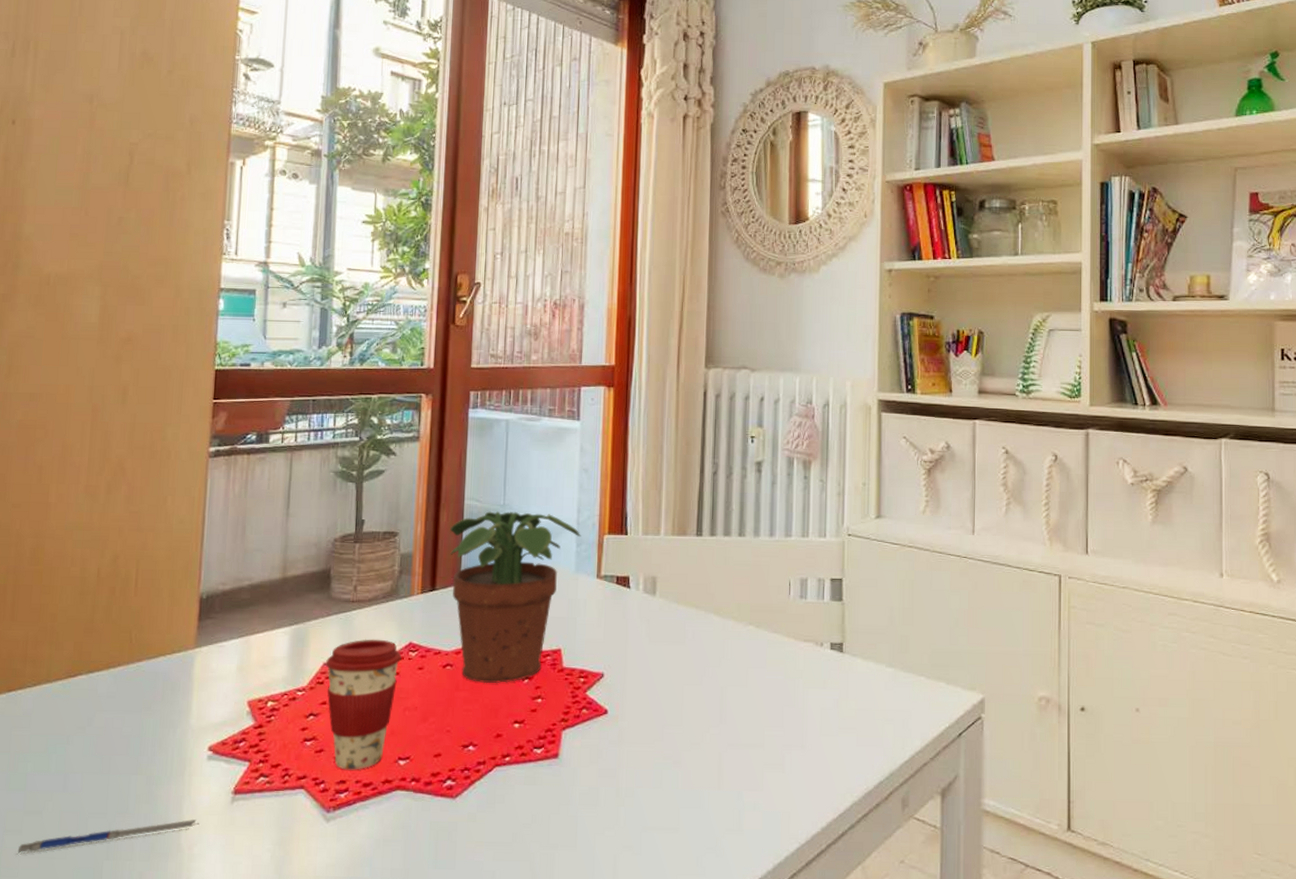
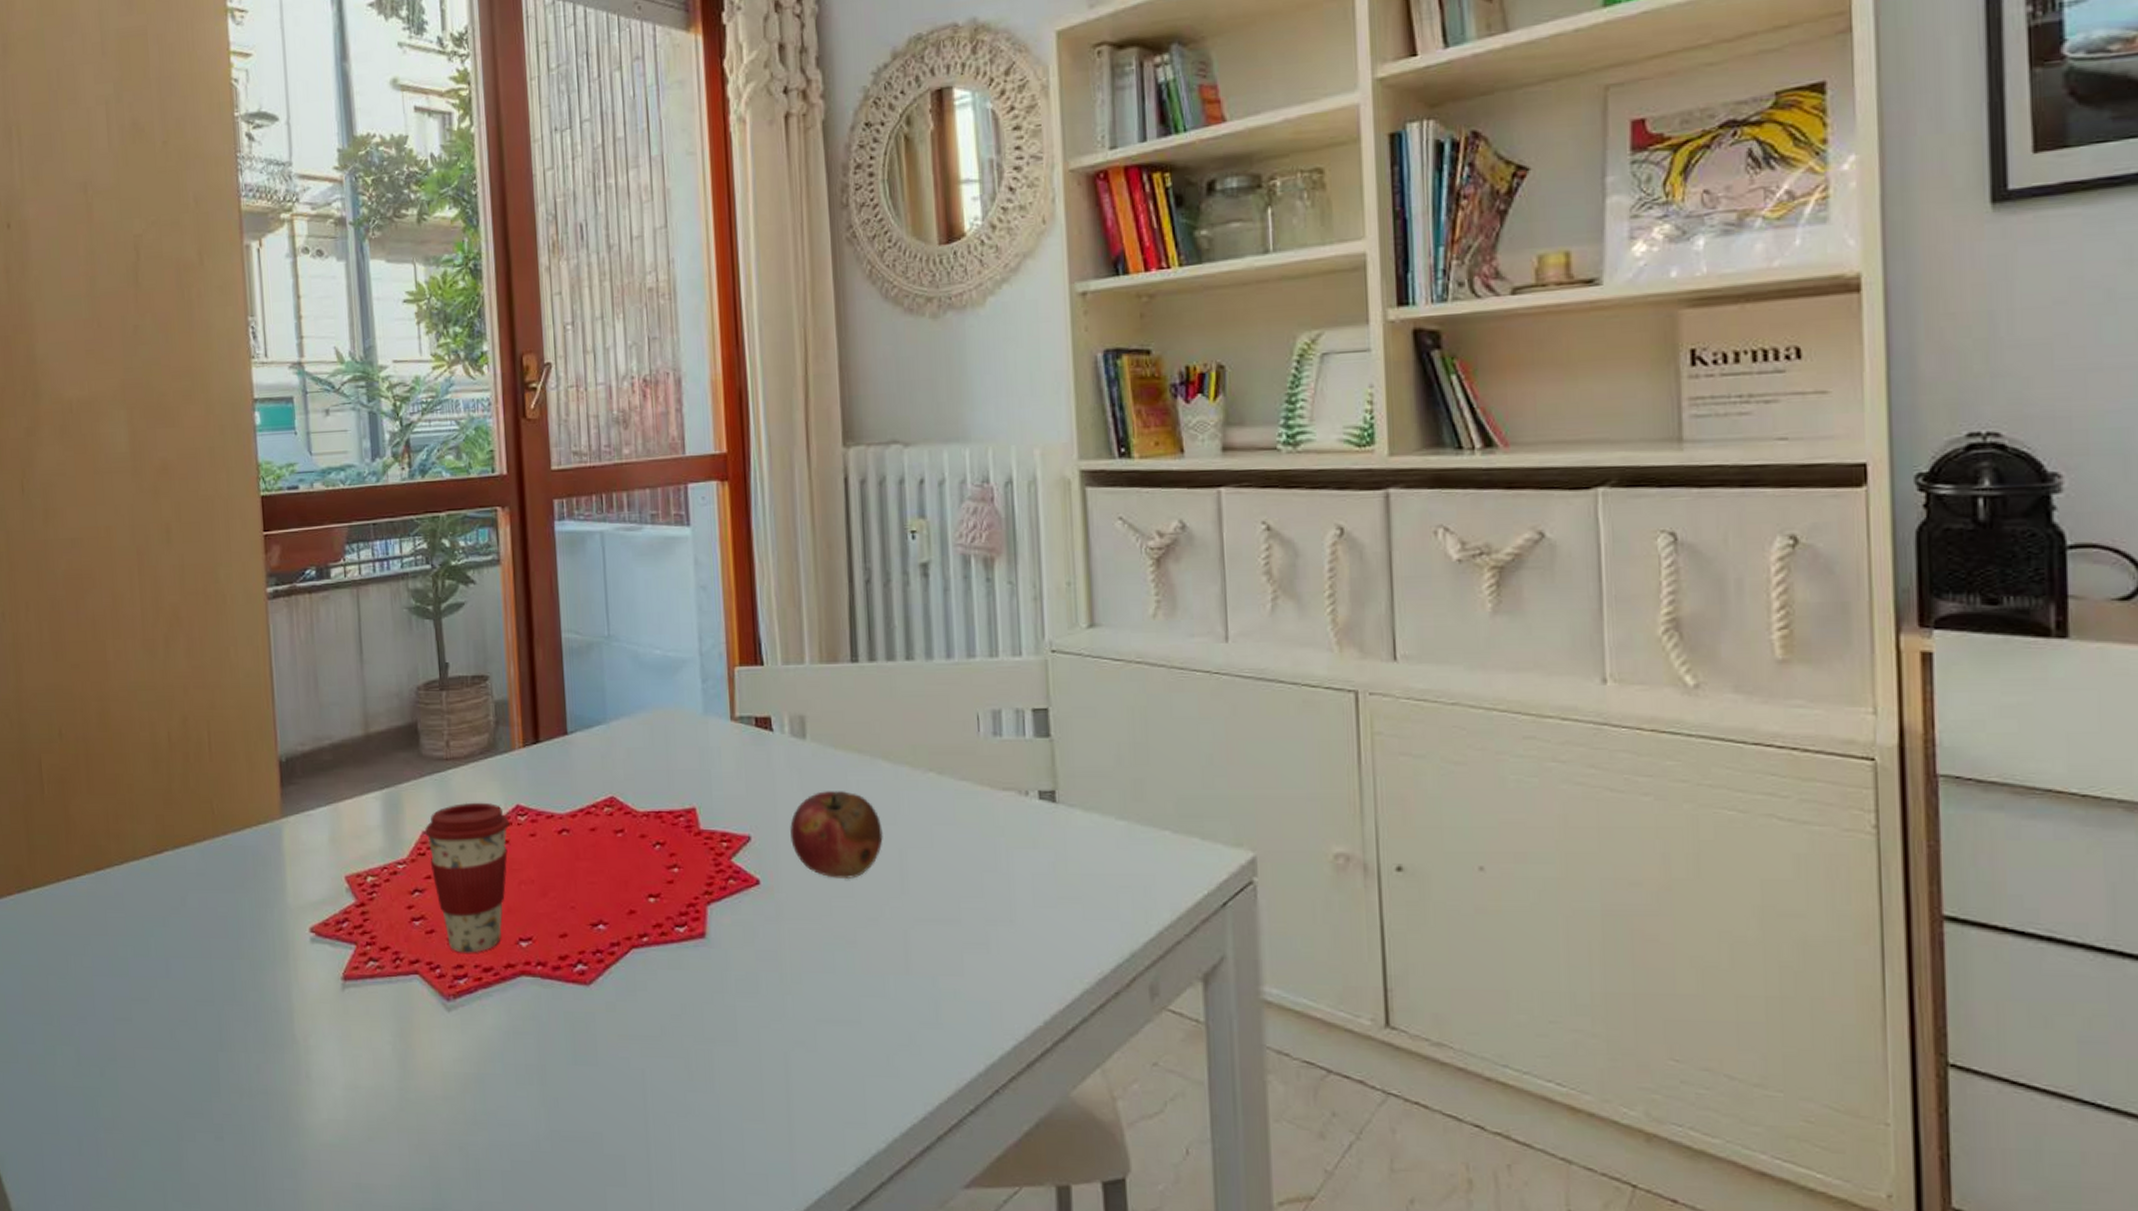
pen: present [16,818,200,855] -> none [129,1007,312,1045]
potted plant: present [449,511,581,684] -> none [548,644,706,851]
fruit: none [636,638,709,710] -> present [790,791,883,879]

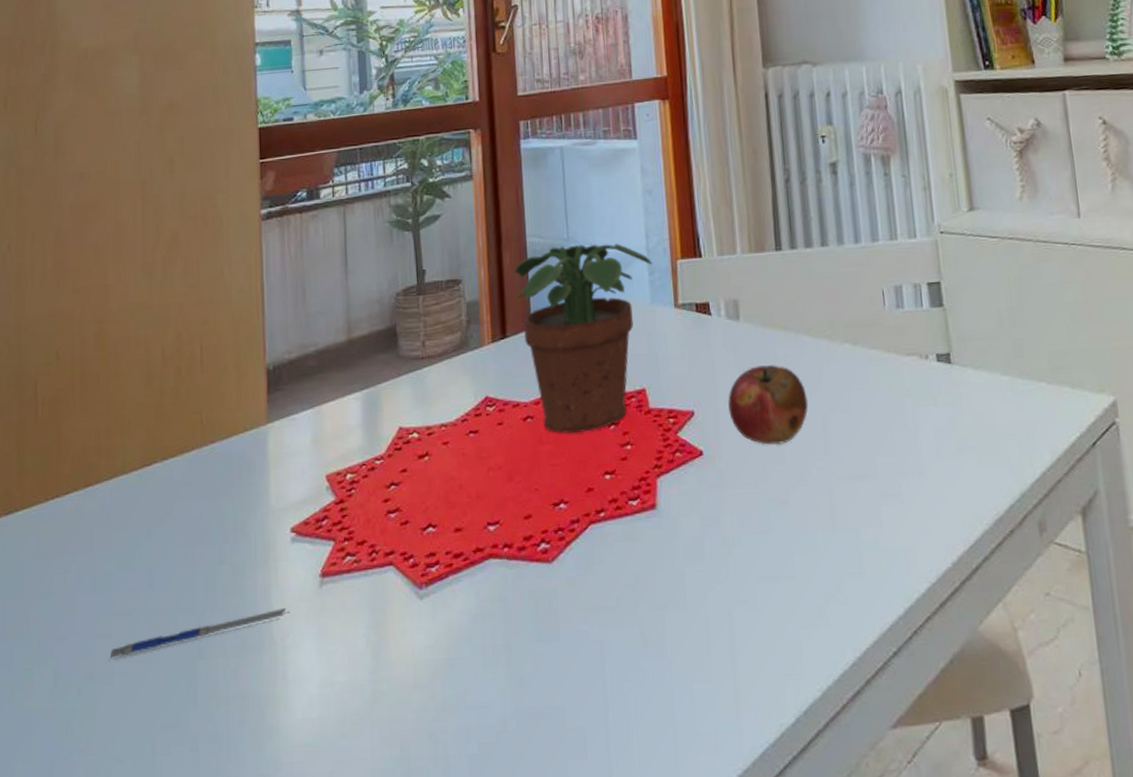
pen: none [129,1007,312,1045] -> present [108,607,290,660]
coffee cup: present [424,802,510,953] -> none [401,396,479,541]
potted plant: none [548,644,706,851] -> present [515,243,653,434]

